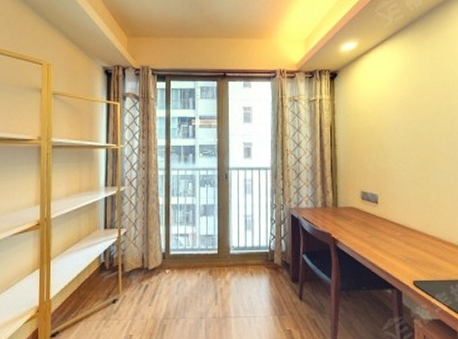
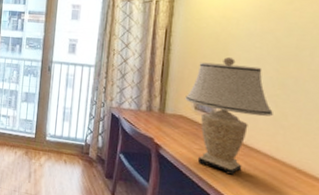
table lamp: none [353,148,420,256] -> present [185,57,273,175]

